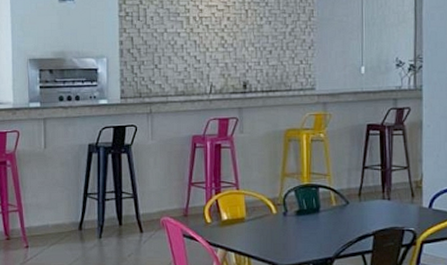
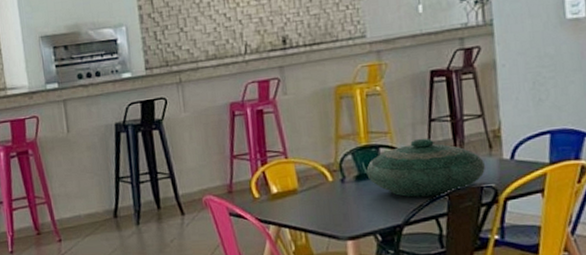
decorative bowl: none [306,182,407,235] -> present [366,138,485,198]

